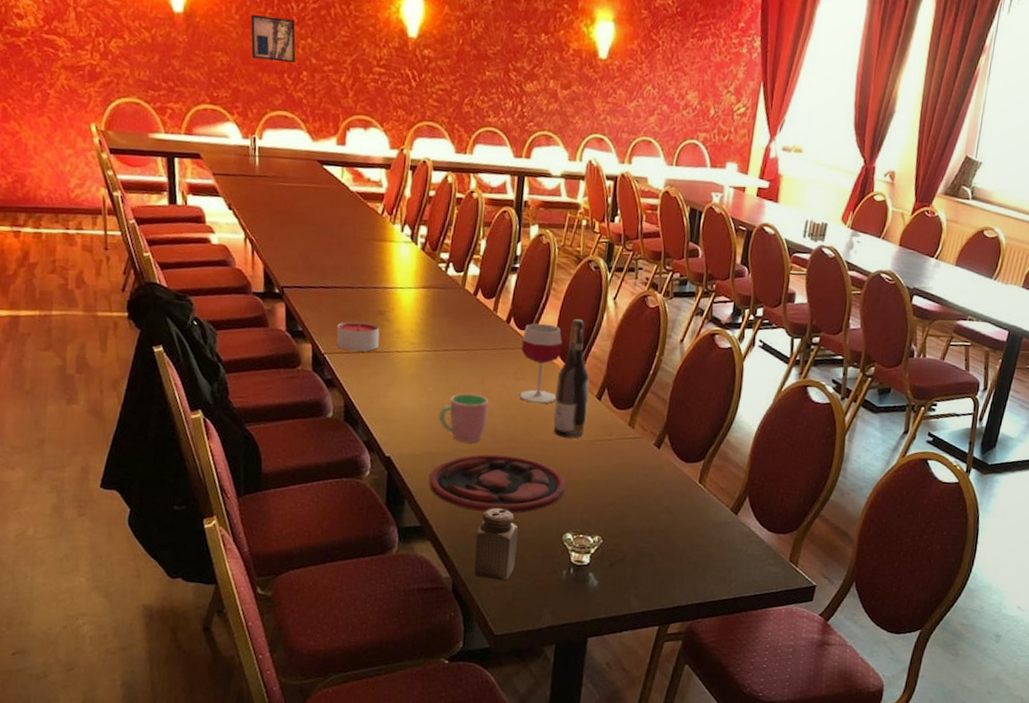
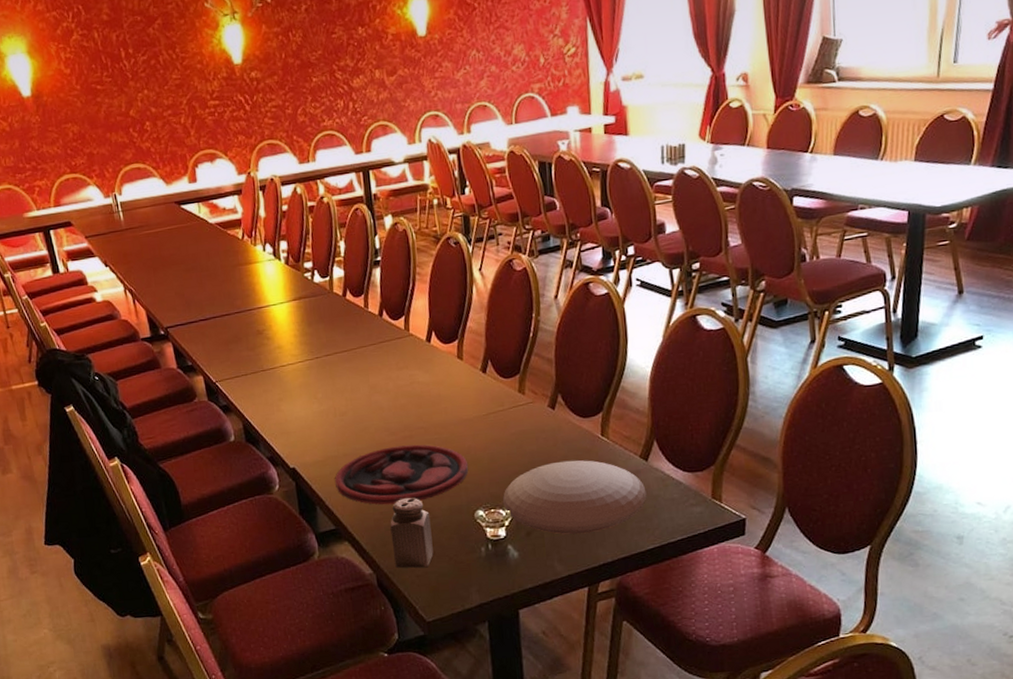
wall art: present [250,14,296,63] -> none [90,76,137,122]
candle: present [336,320,380,352] -> none [222,344,264,375]
cup: present [439,393,489,443] -> none [332,392,379,441]
wineglass: present [520,323,563,404] -> none [397,308,442,390]
wine bottle: present [553,318,590,439] -> none [438,297,476,417]
plate: none [593,499,731,575] -> present [503,460,647,535]

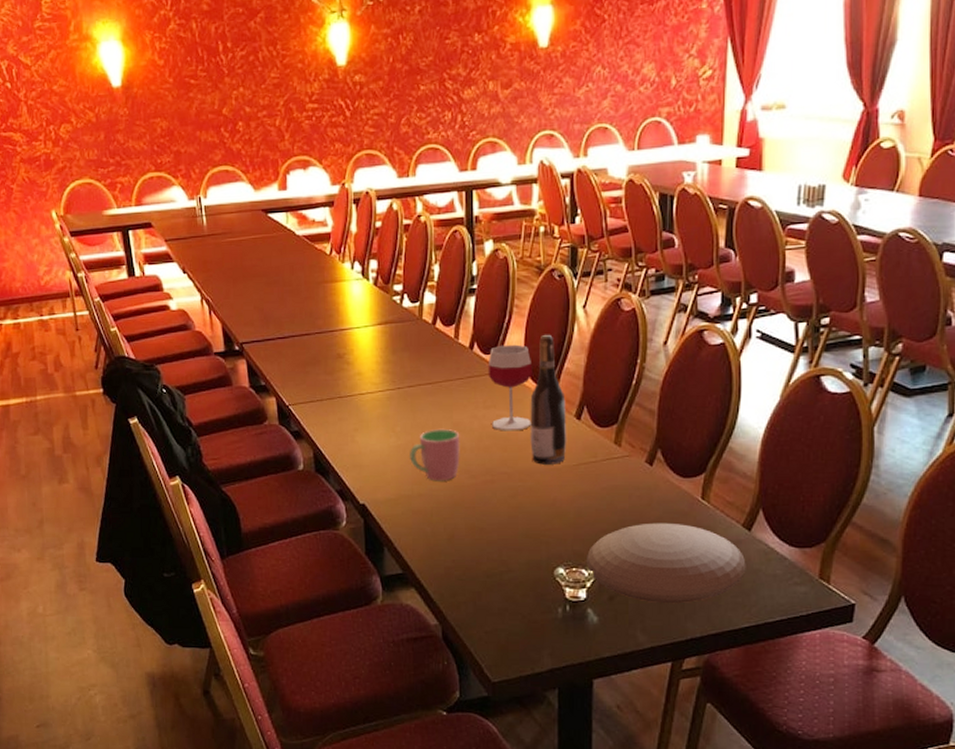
cup: none [332,392,379,441] -> present [410,429,460,481]
plate: present [335,444,468,505] -> none [407,490,551,553]
salt shaker: present [390,498,434,568] -> none [461,548,506,624]
wineglass: none [397,308,442,390] -> present [488,344,533,431]
wine bottle: none [438,297,476,417] -> present [530,334,567,465]

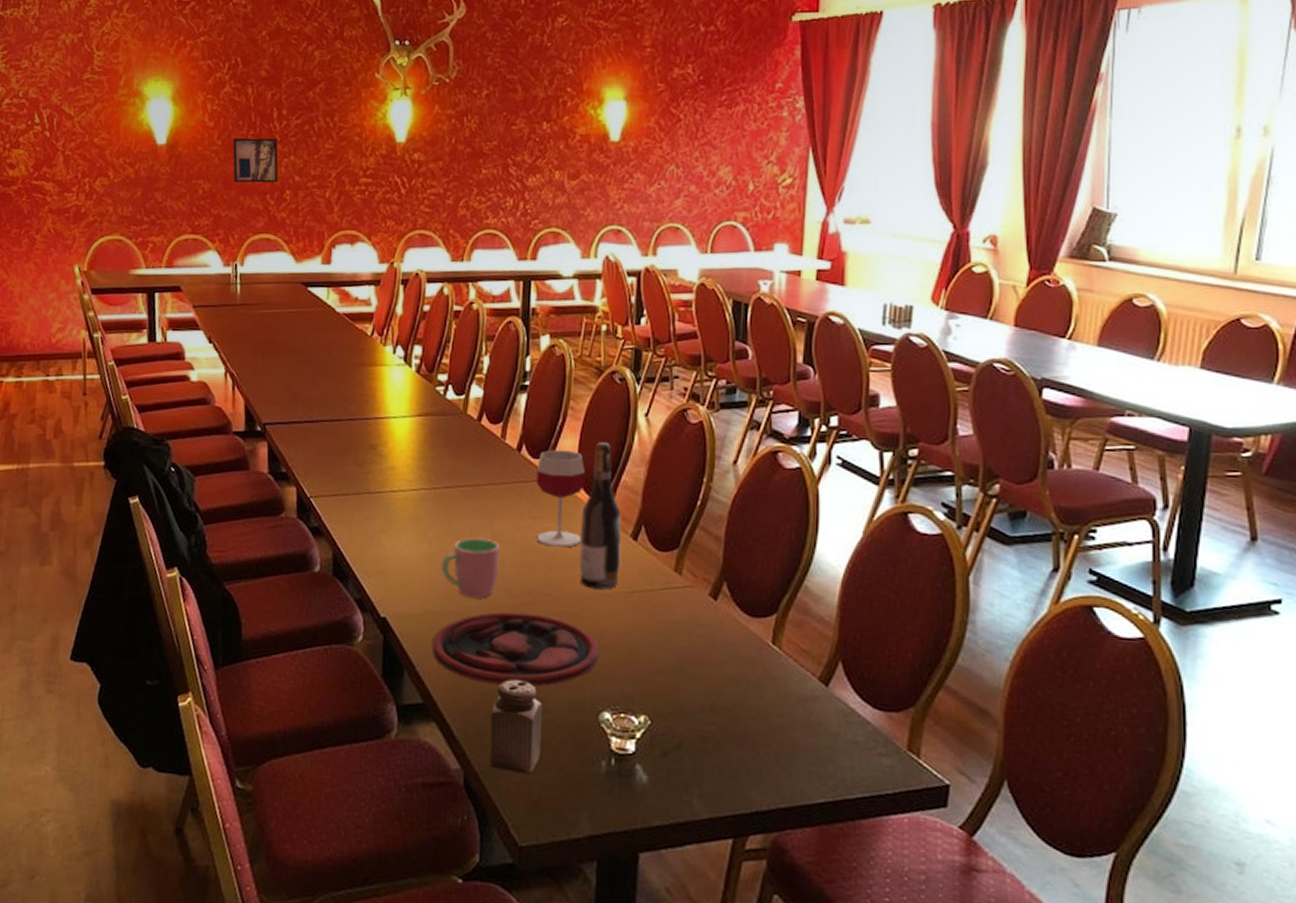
wall art: none [183,72,230,118] -> present [232,138,279,183]
plate: none [407,490,551,553] -> present [432,612,599,687]
salt shaker: none [461,548,506,624] -> present [490,680,543,775]
plate: present [587,522,746,604] -> none [637,667,823,768]

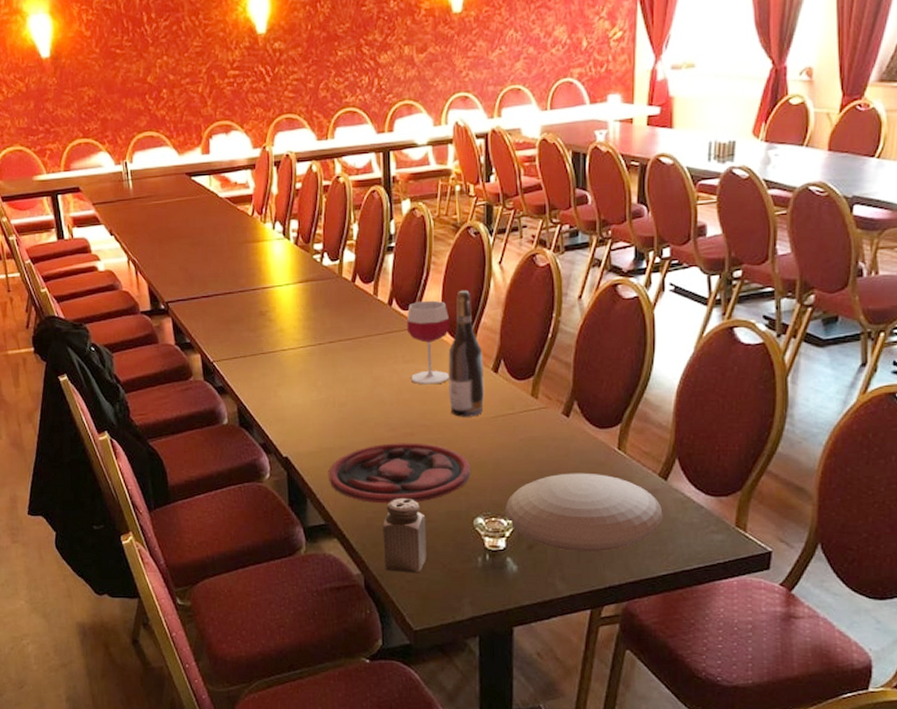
wall art: present [232,138,279,183] -> none [109,41,154,87]
cup: present [441,538,500,599] -> none [331,383,380,434]
plate: none [637,667,823,768] -> present [506,473,663,553]

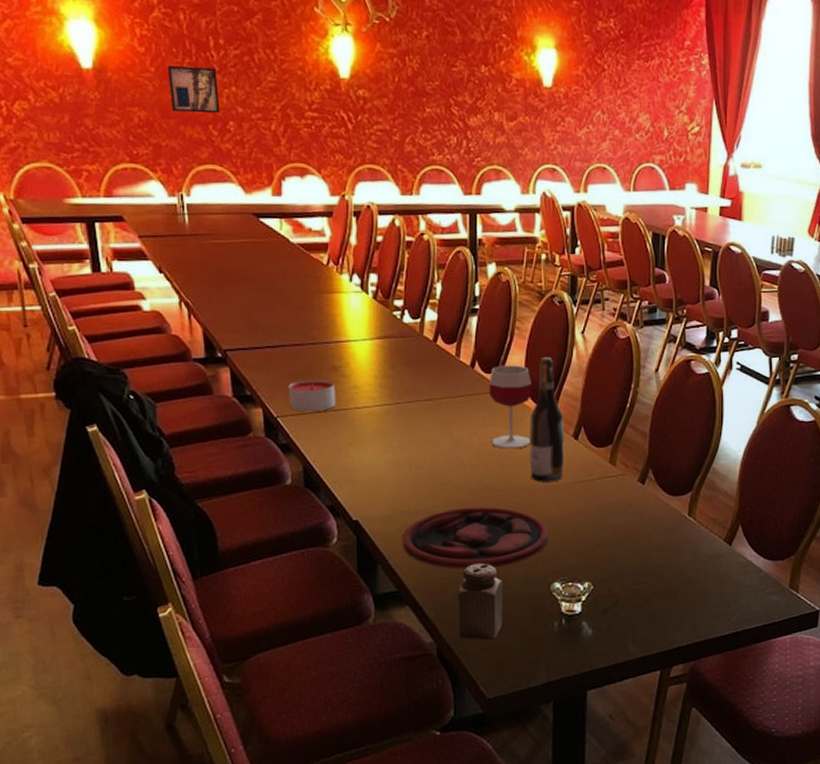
wall art: none [109,41,154,87] -> present [167,65,220,114]
candle: none [222,325,264,356] -> present [288,380,335,412]
plate: present [506,473,663,553] -> none [582,538,727,615]

